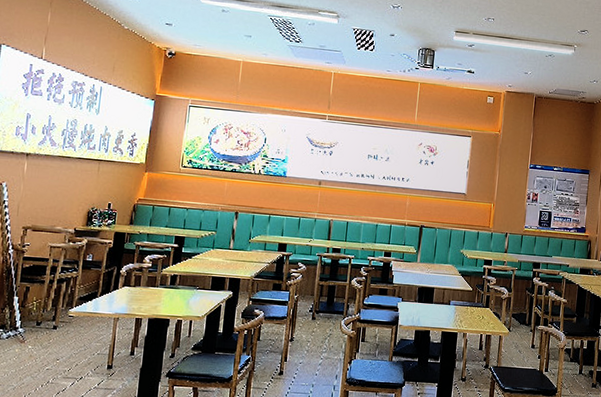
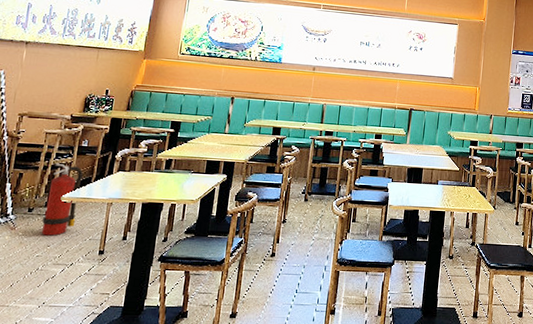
fire extinguisher: none [51,278,89,350] -> present [42,164,83,236]

